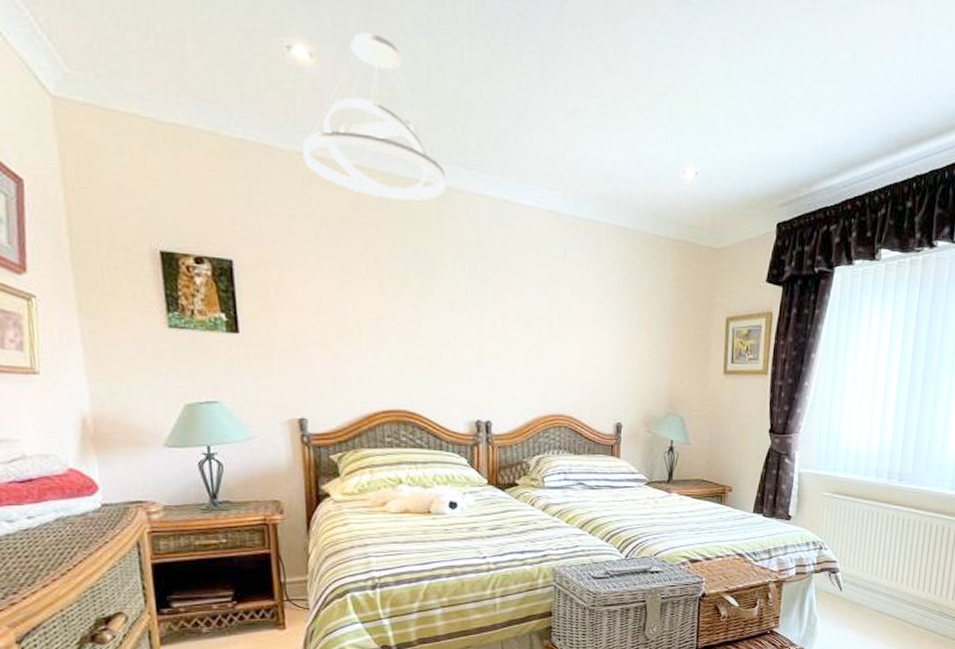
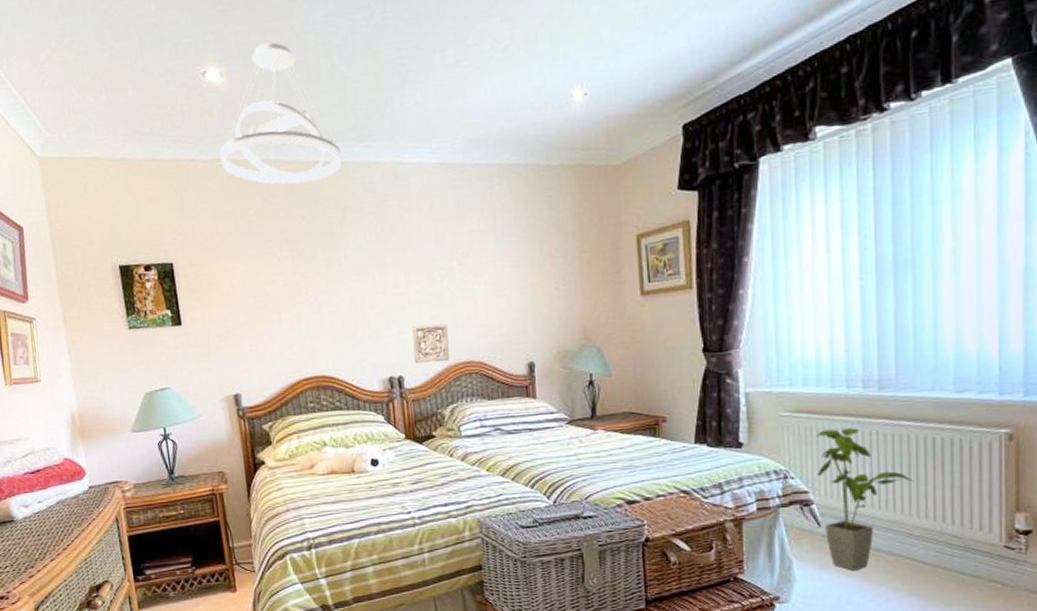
wall ornament: none [505,371,541,411] -> present [412,324,450,363]
house plant: none [844,510,914,628] -> present [816,428,915,571]

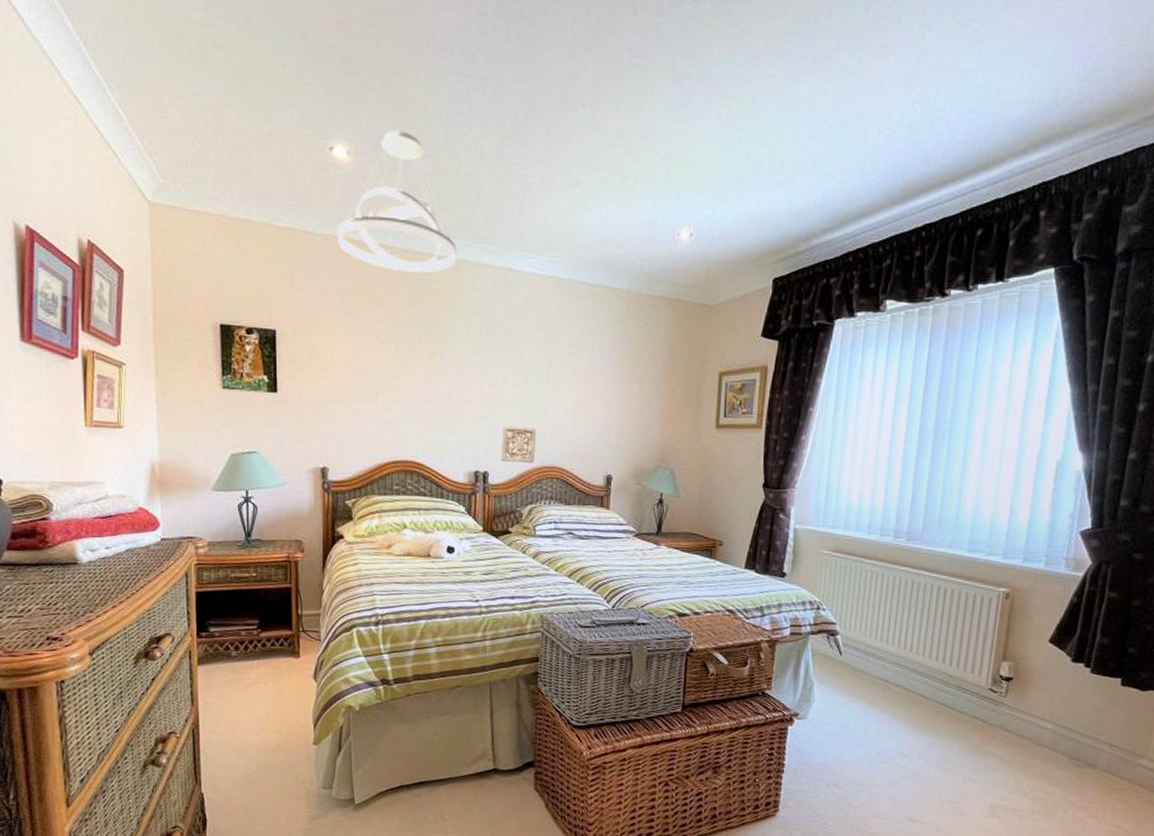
house plant: present [816,428,915,571] -> none [845,570,925,697]

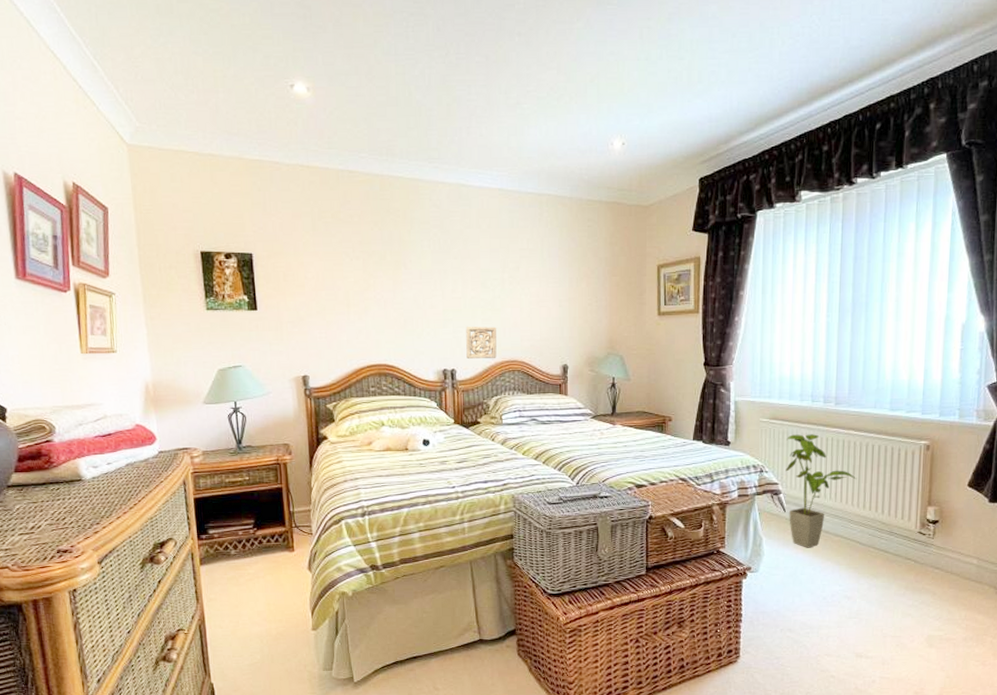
pendant light: present [337,131,456,273] -> none [302,66,413,194]
house plant: none [845,570,925,697] -> present [786,434,857,548]

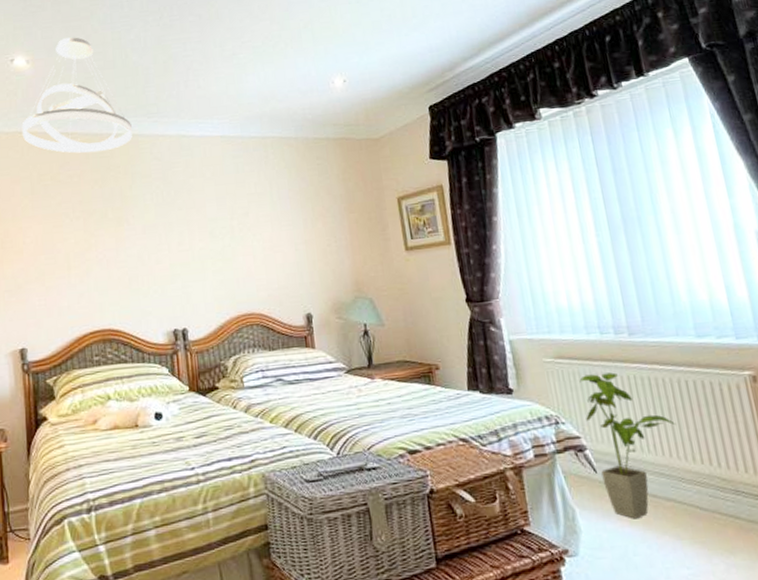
pendant light: none [302,66,413,194] -> present [21,37,132,153]
wall ornament: present [466,326,497,359] -> none [196,278,232,316]

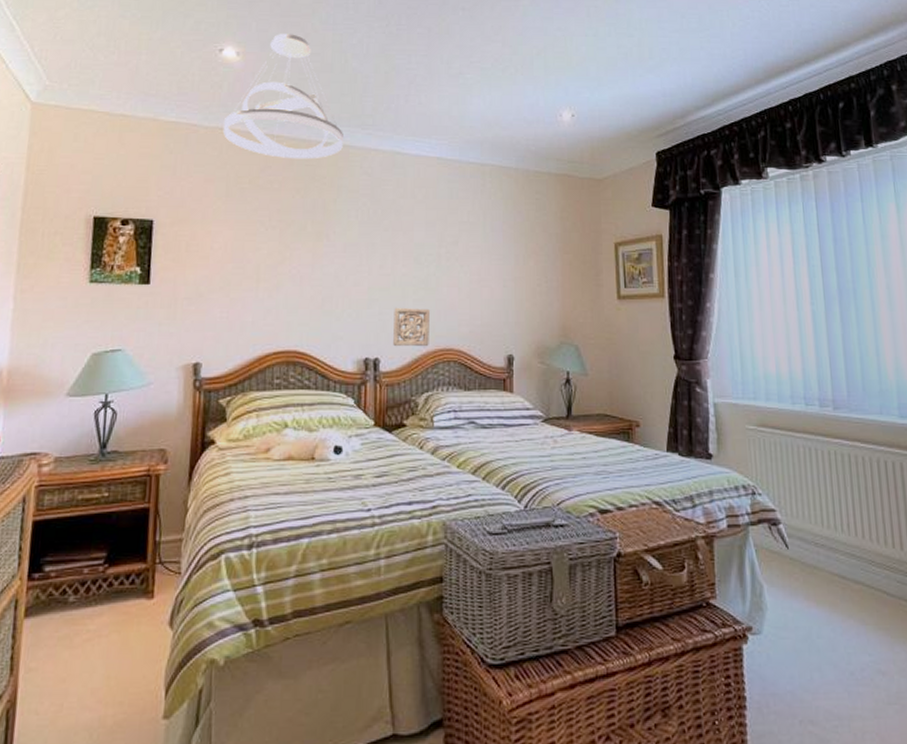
wall ornament: none [196,278,232,316] -> present [393,307,430,346]
house plant: present [579,372,677,519] -> none [780,446,872,600]

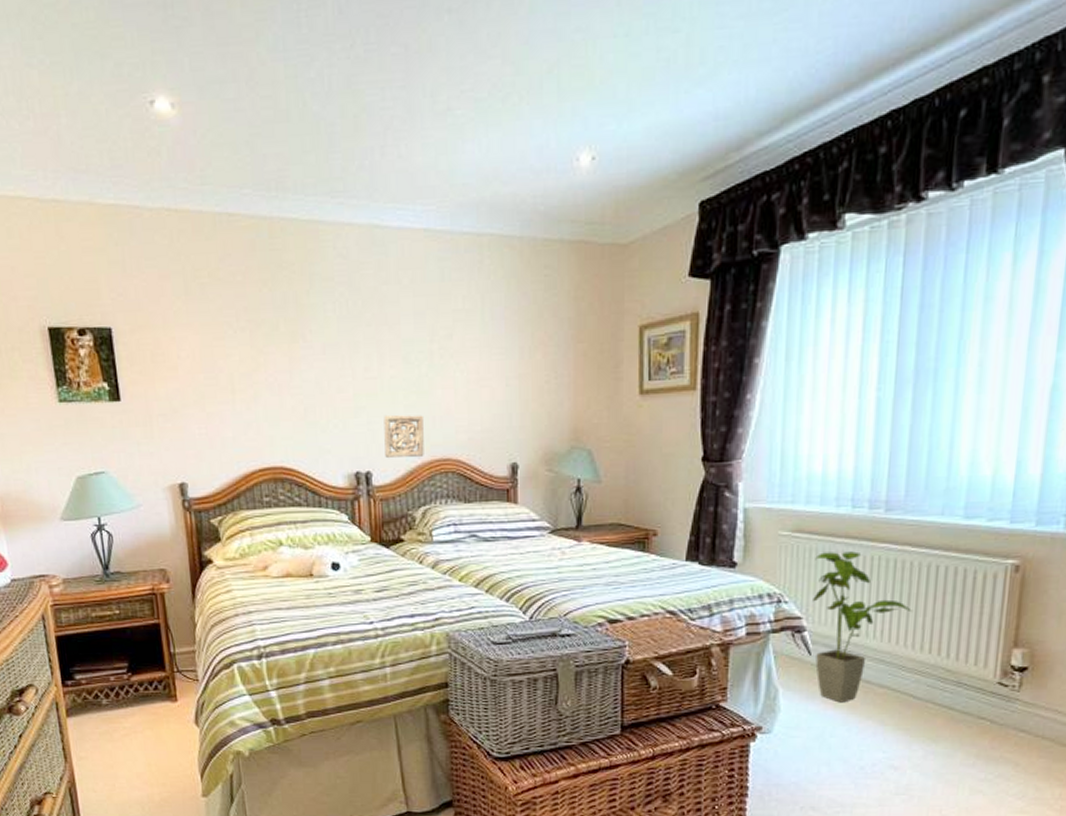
pendant light: present [223,34,343,159] -> none [169,70,311,243]
house plant: none [780,446,872,600] -> present [813,551,913,703]

